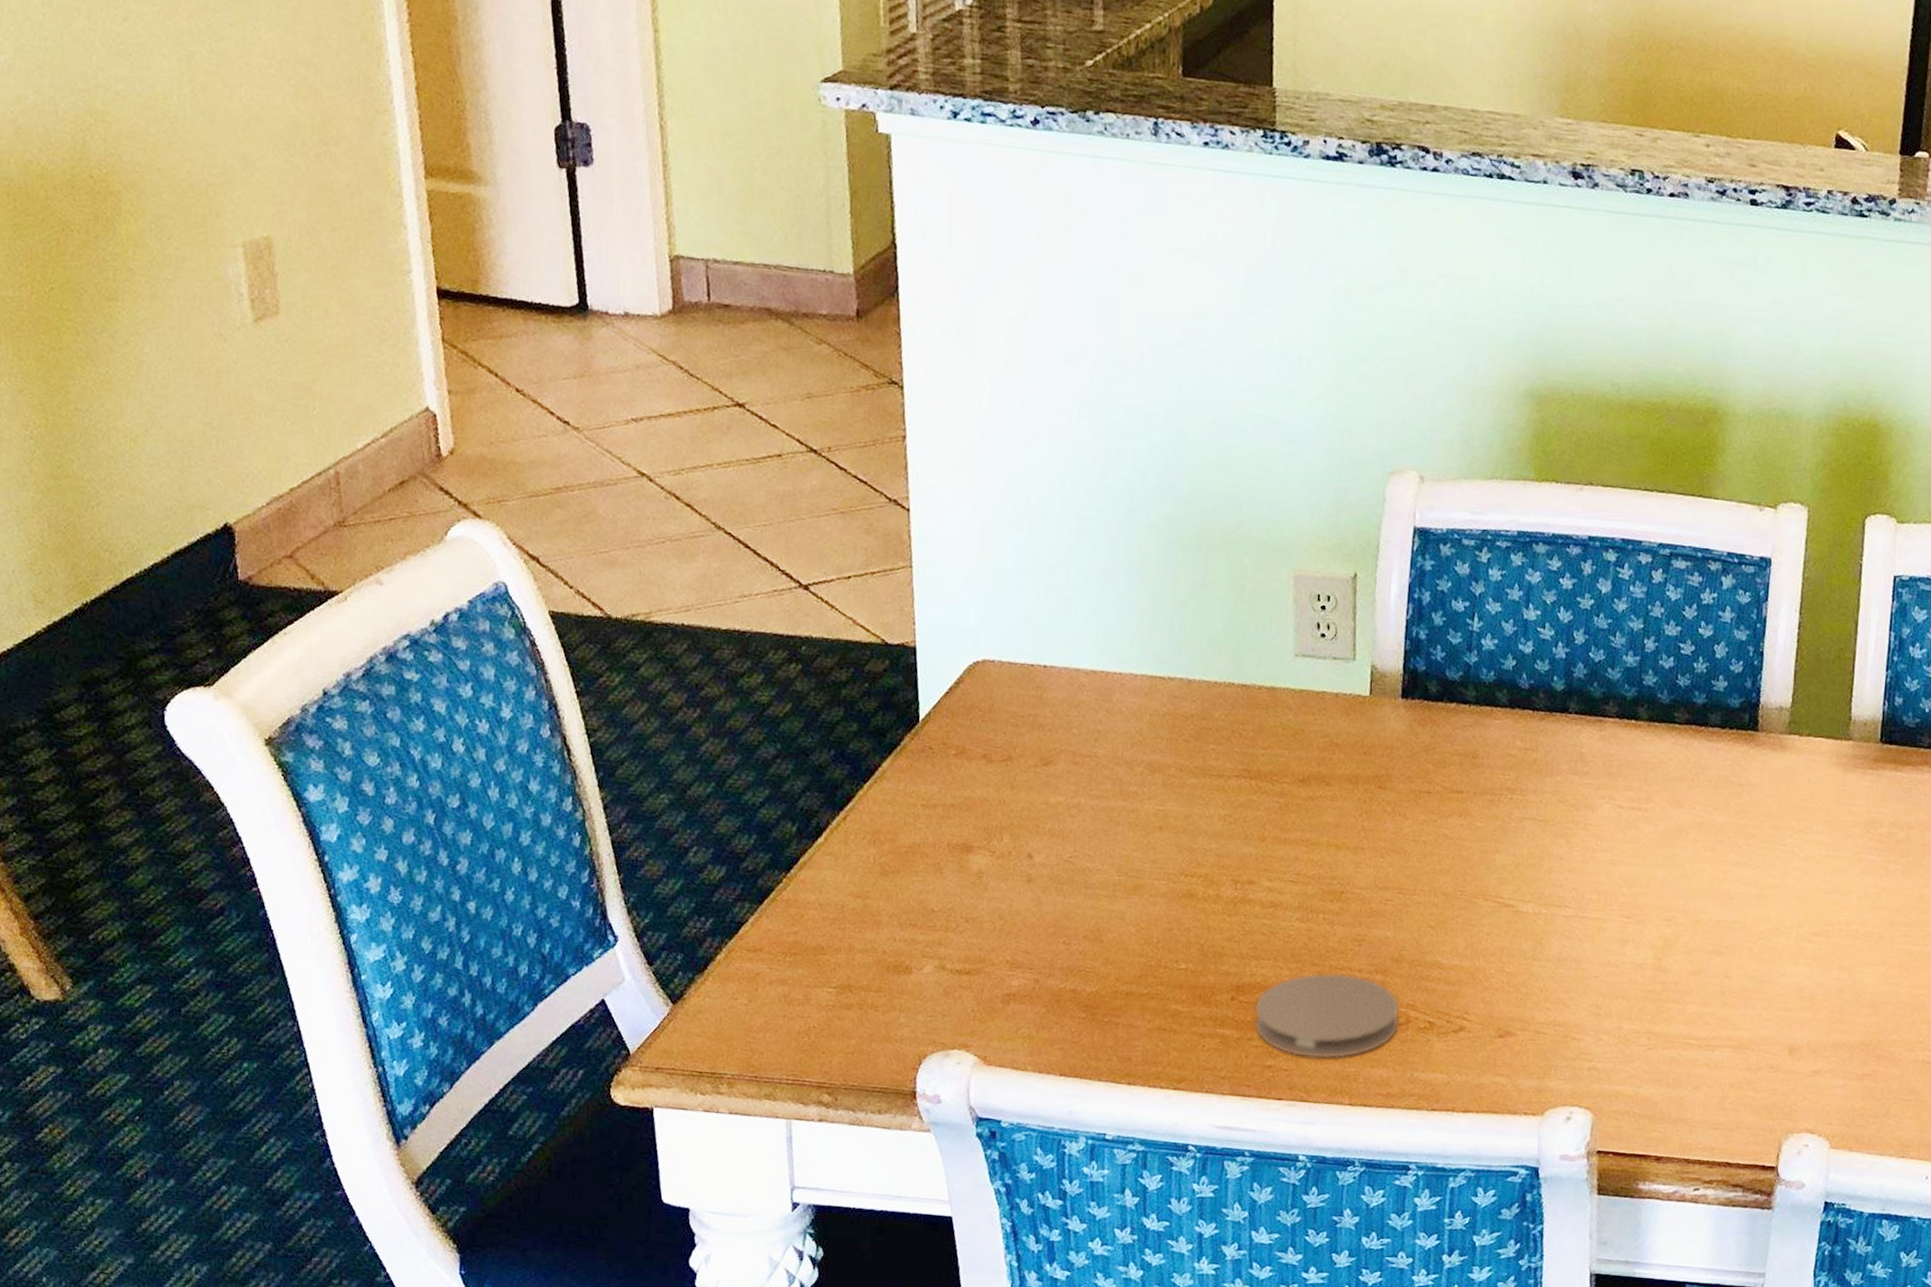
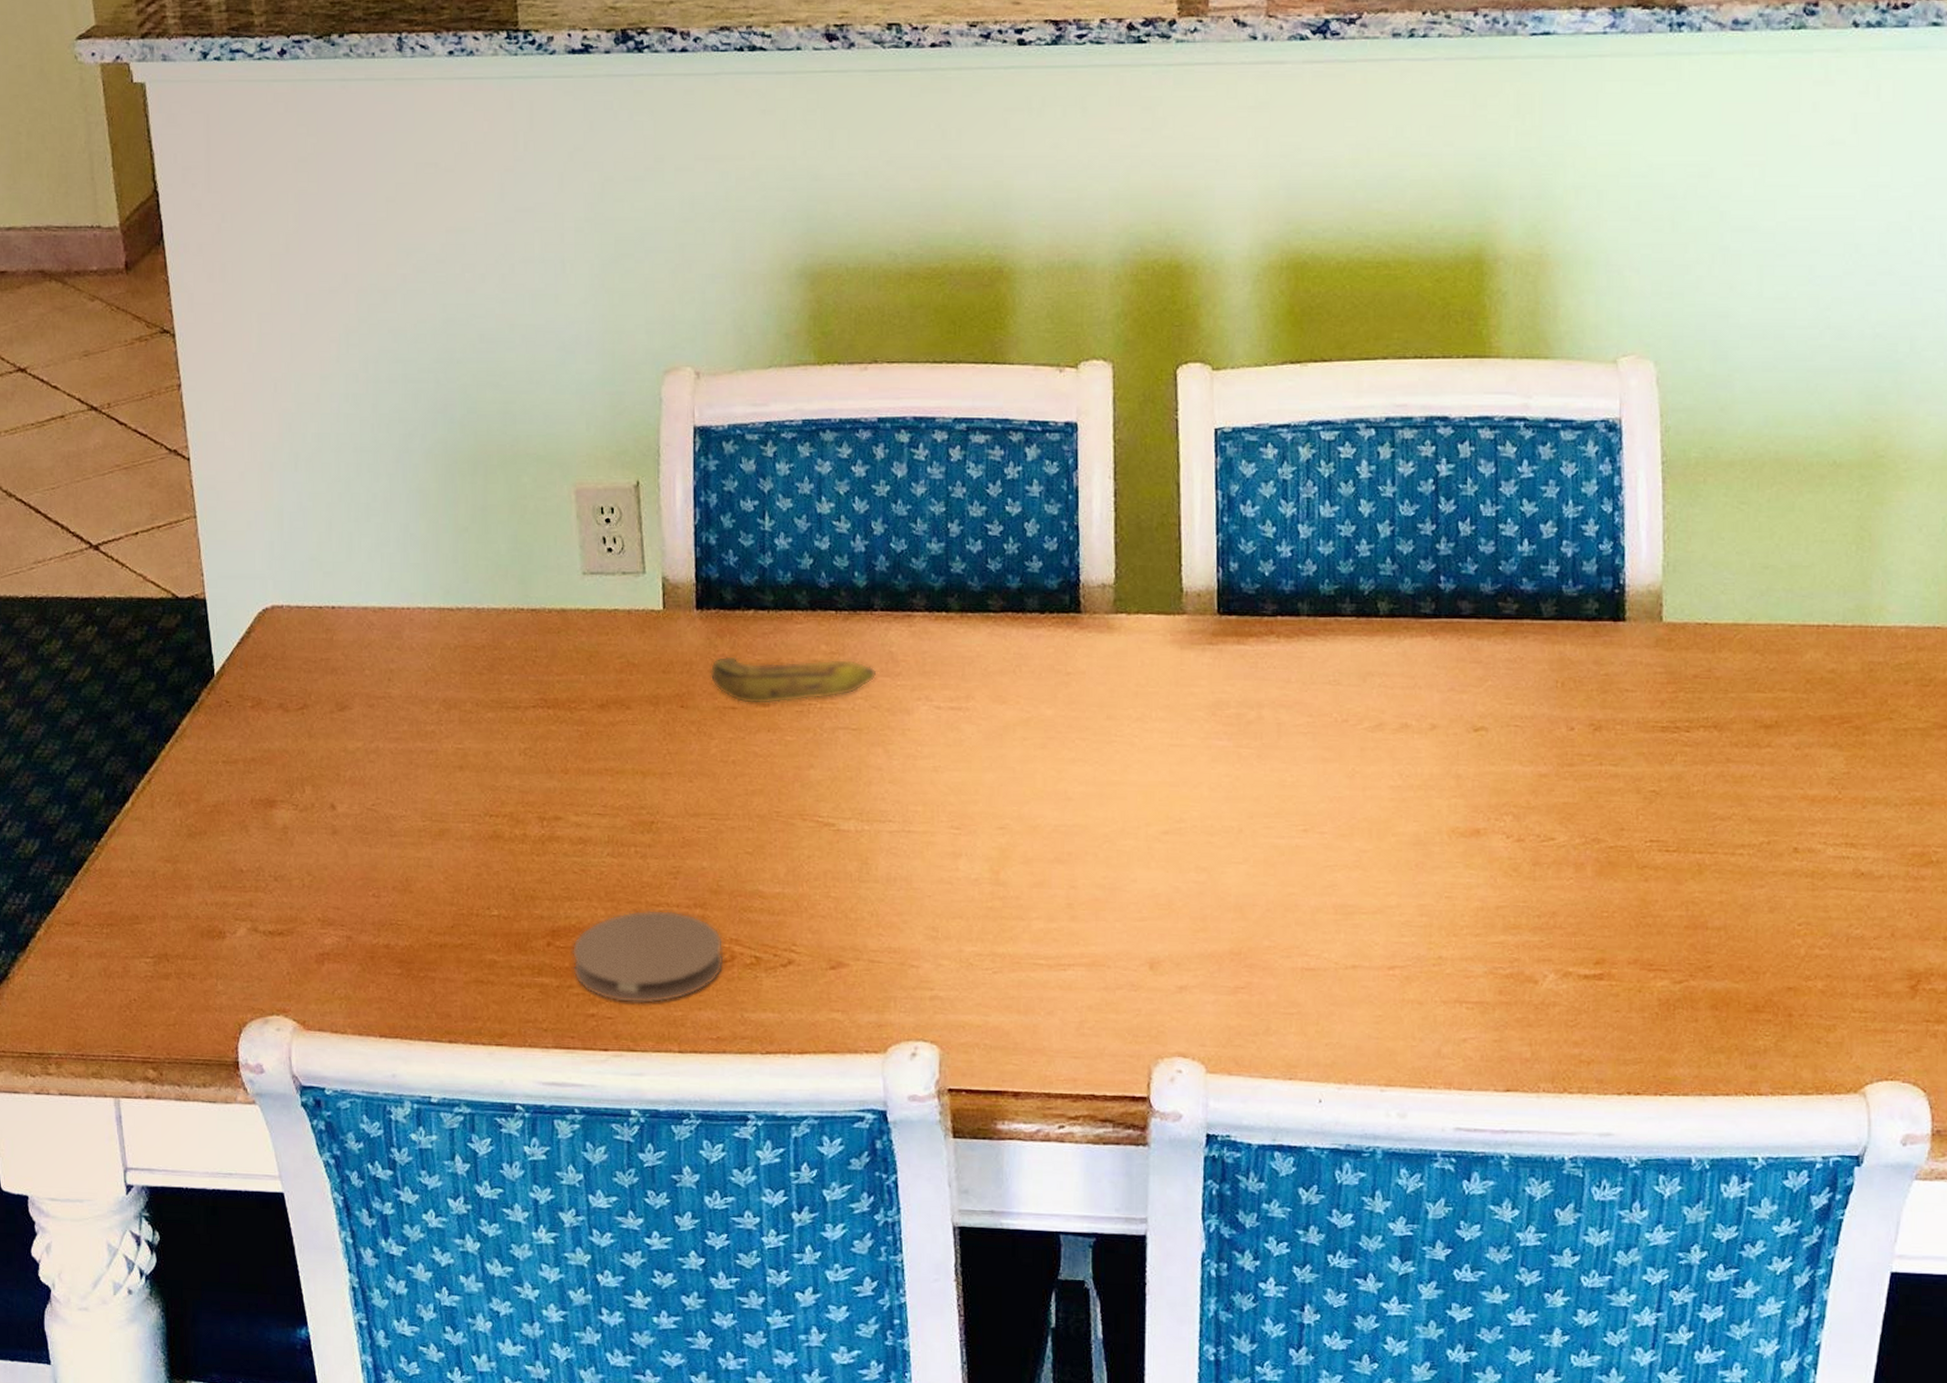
banana: none [1409,743,1566,792] -> present [710,655,877,705]

